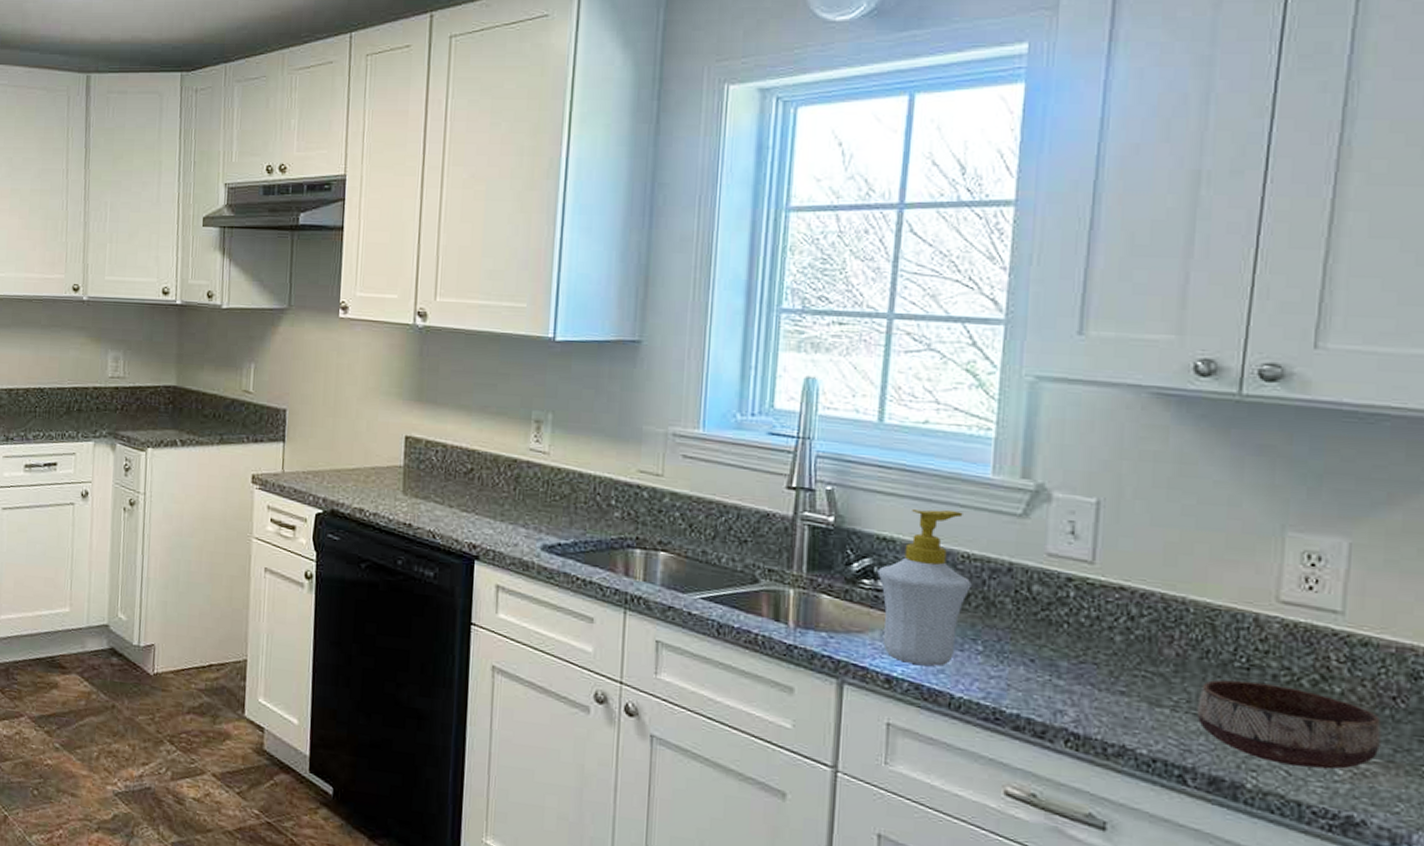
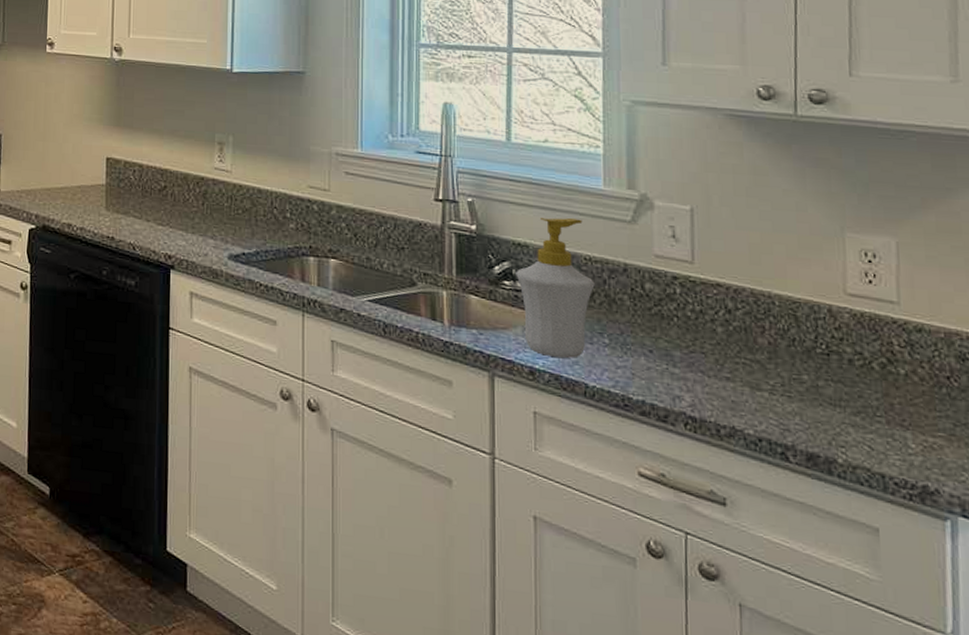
bowl: present [1196,679,1381,770] -> none [790,365,943,444]

